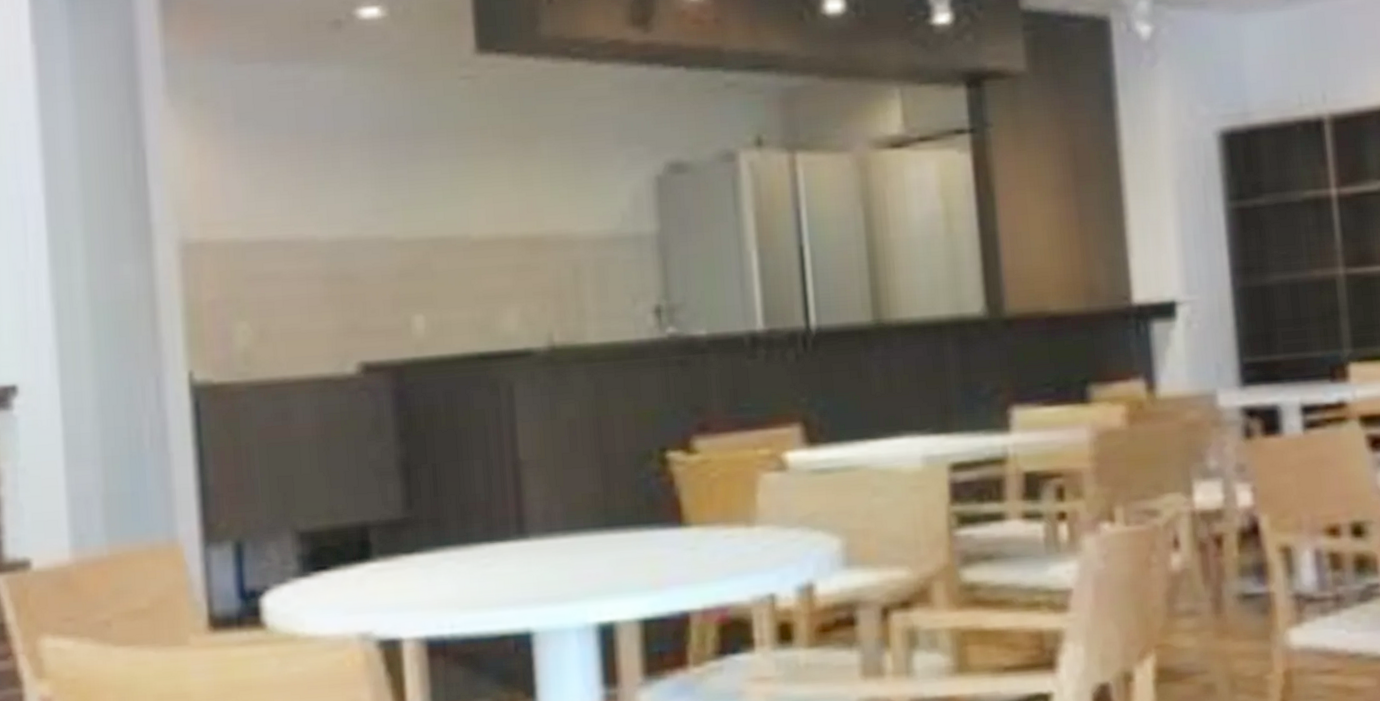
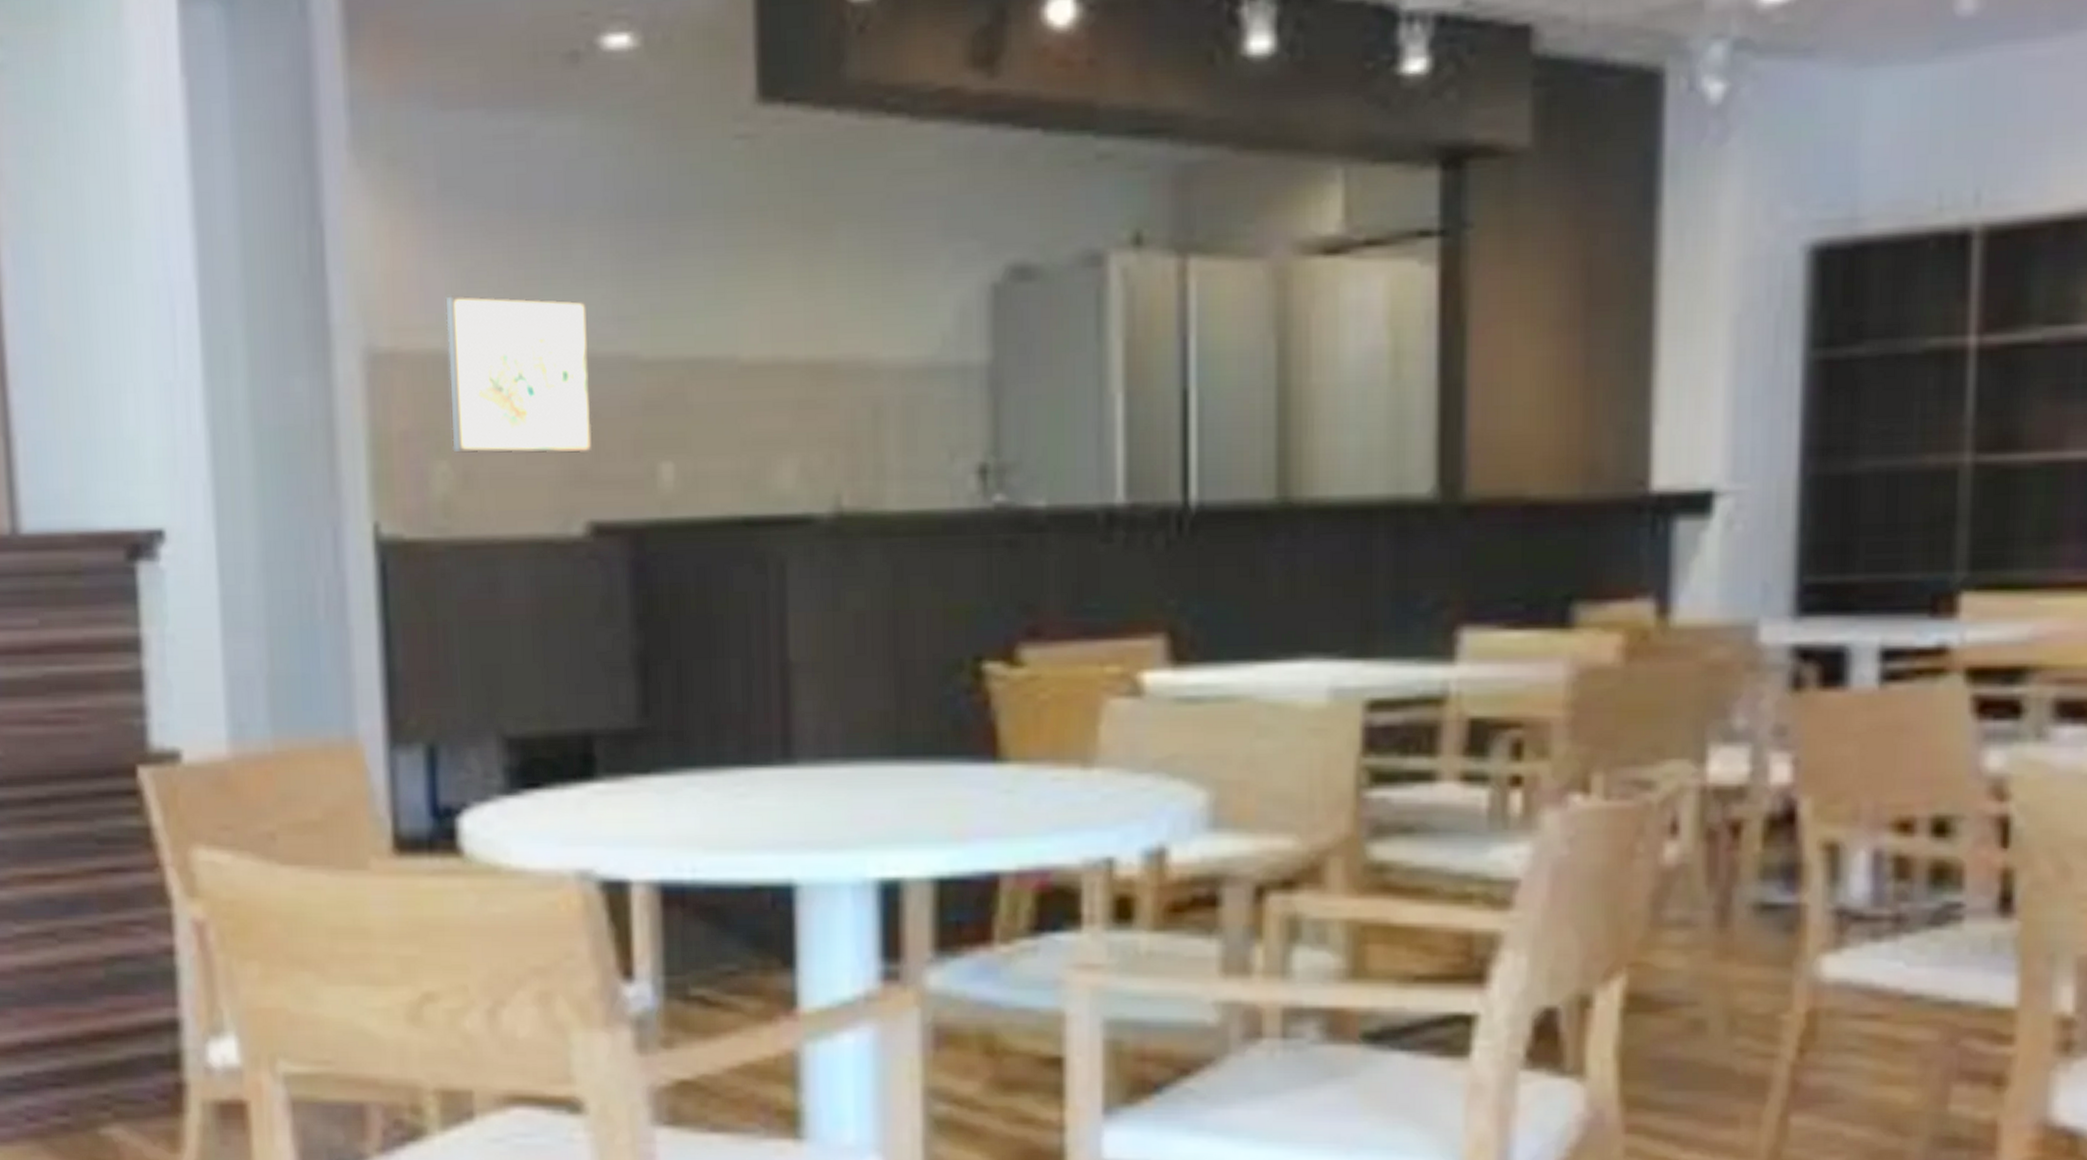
wall art: none [242,198,360,315] -> present [445,295,593,454]

